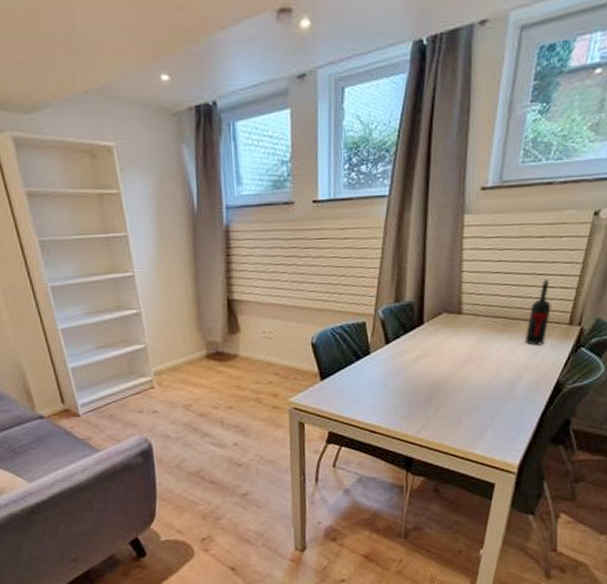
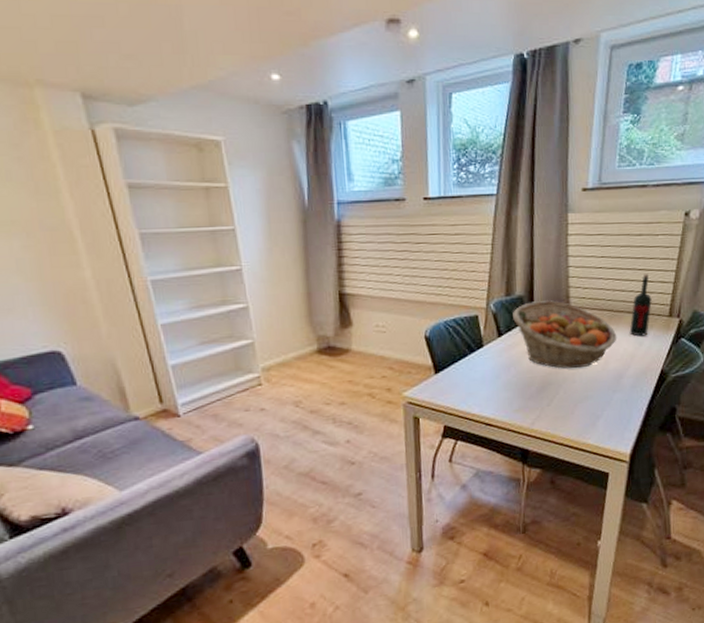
fruit basket: none [402,306,511,378] -> present [513,299,617,369]

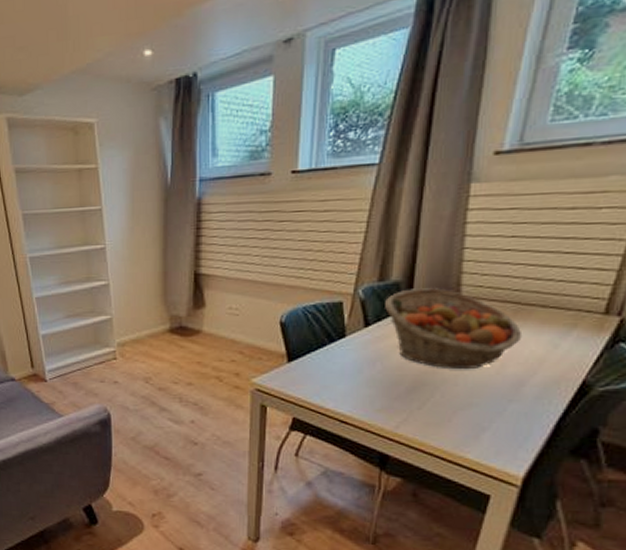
wine bottle: present [629,274,652,337] -> none [541,258,581,337]

